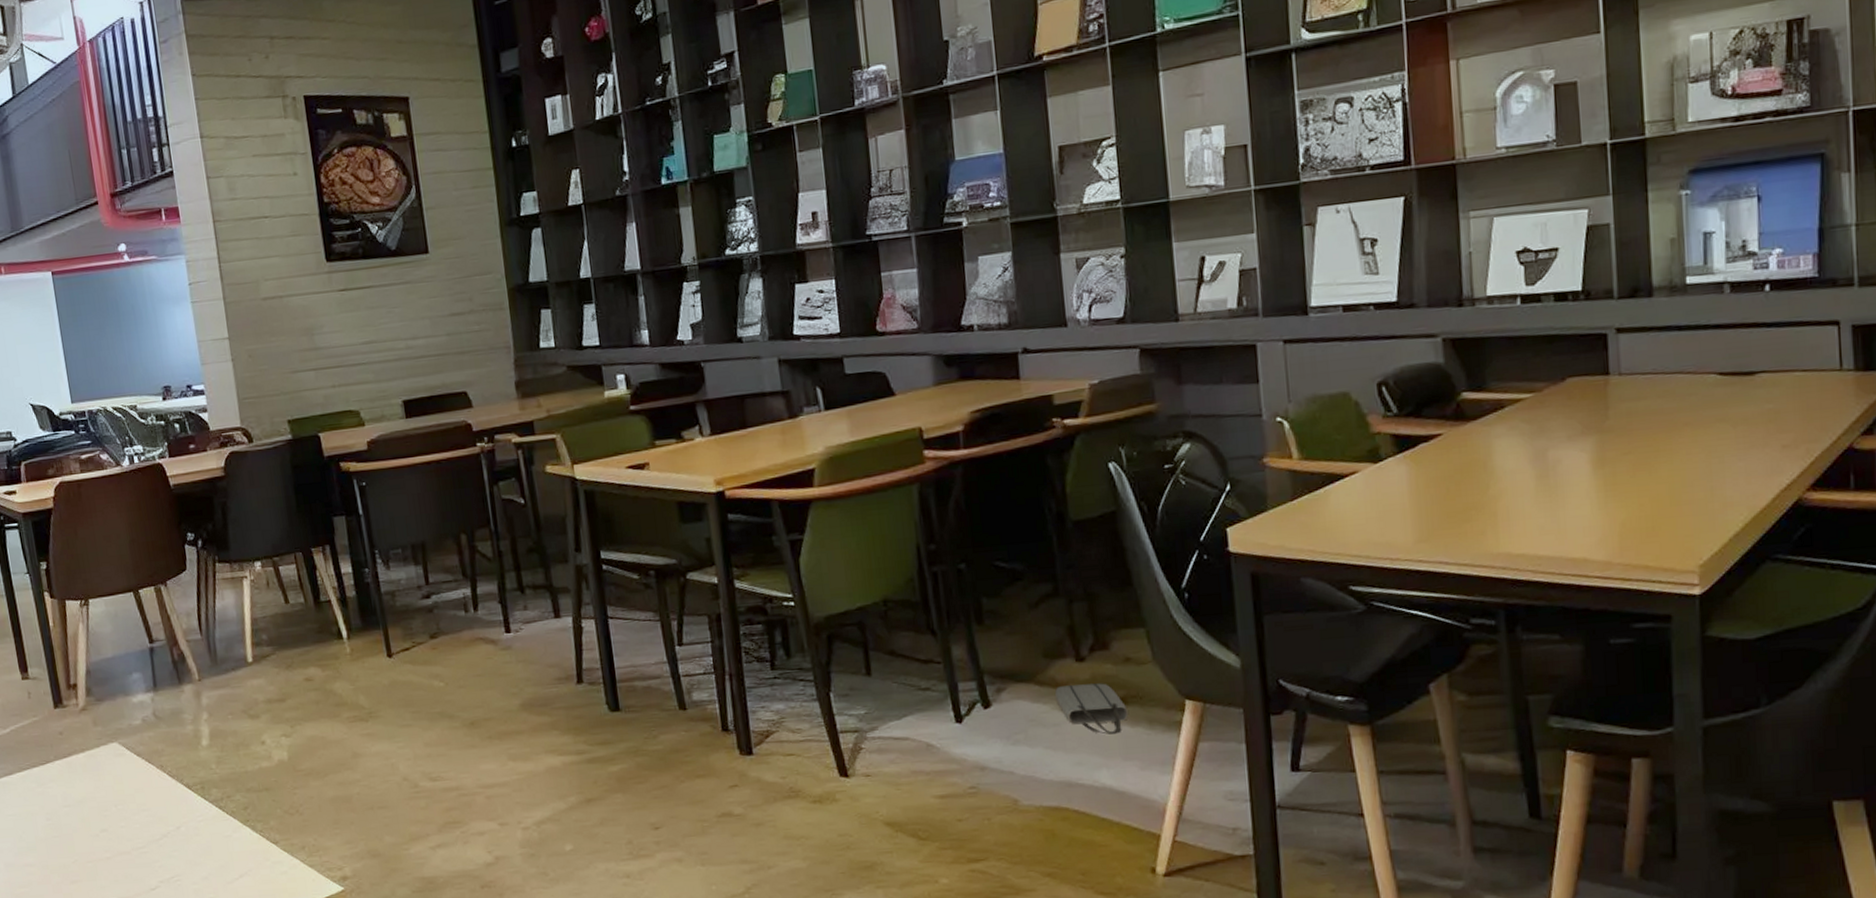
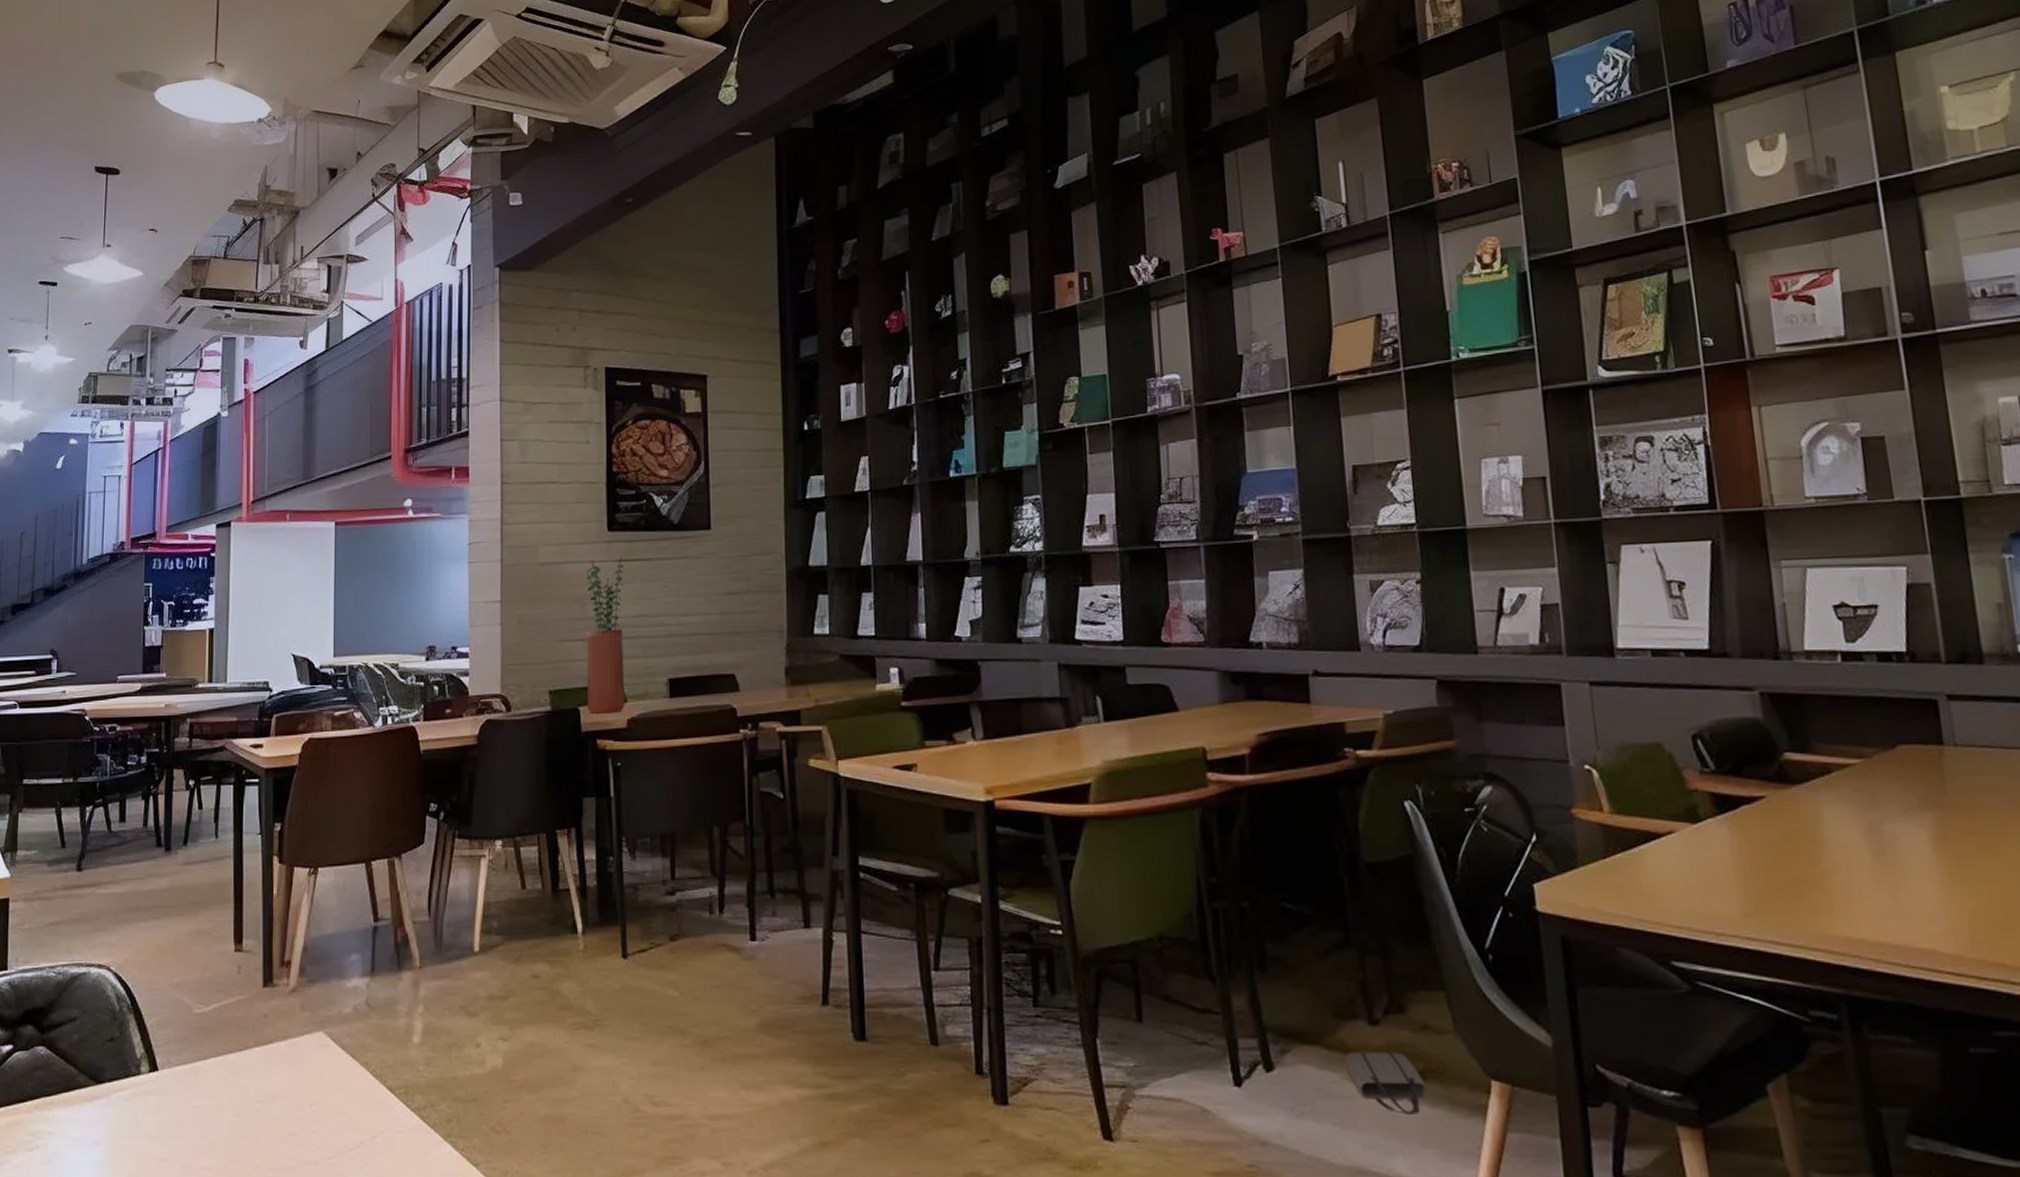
vase: none [309,286,363,439] -> present [586,556,624,714]

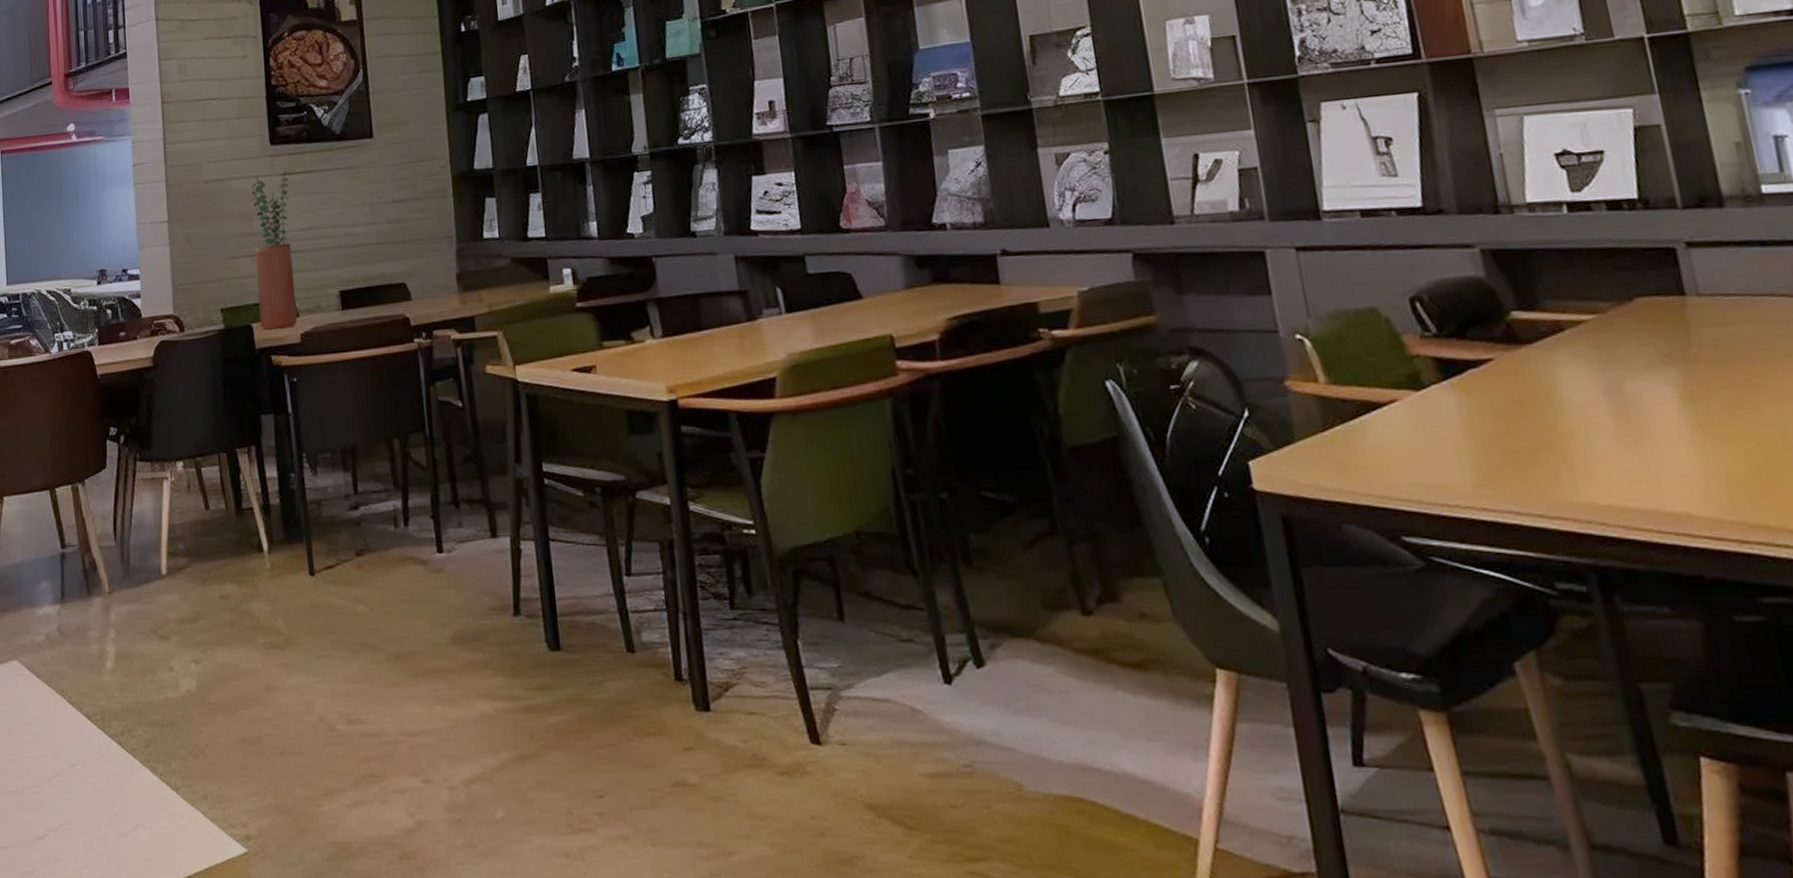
tote bag: present [1344,1052,1427,1114] -> none [1058,643,1149,707]

